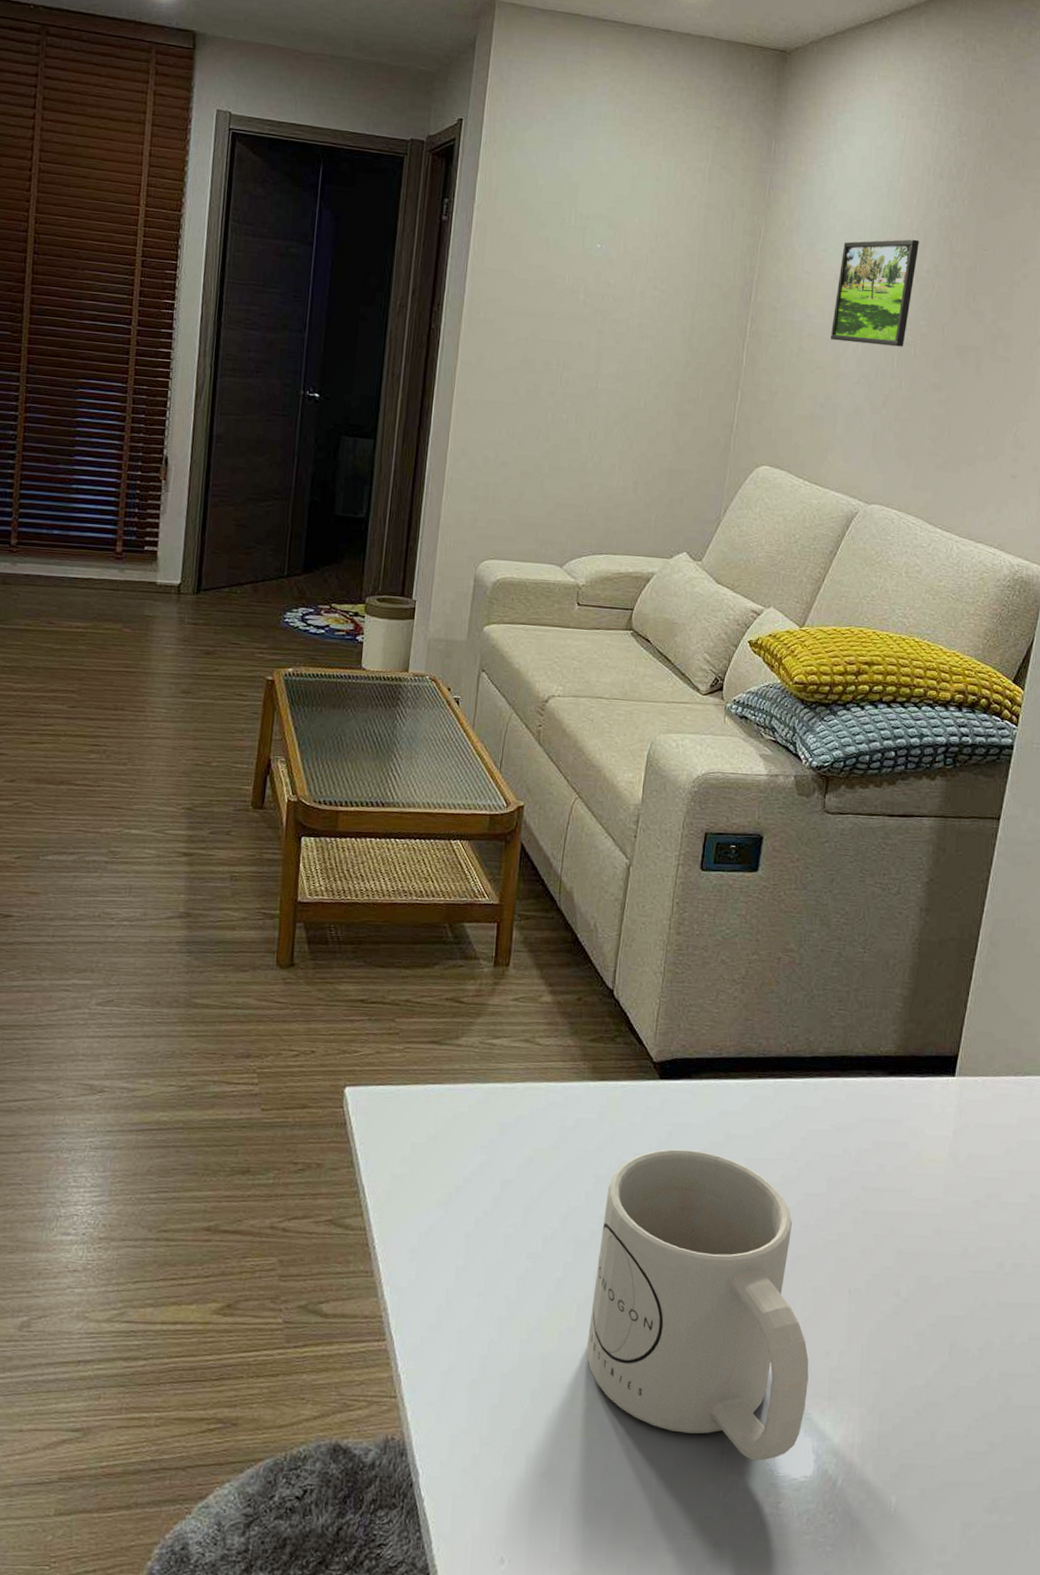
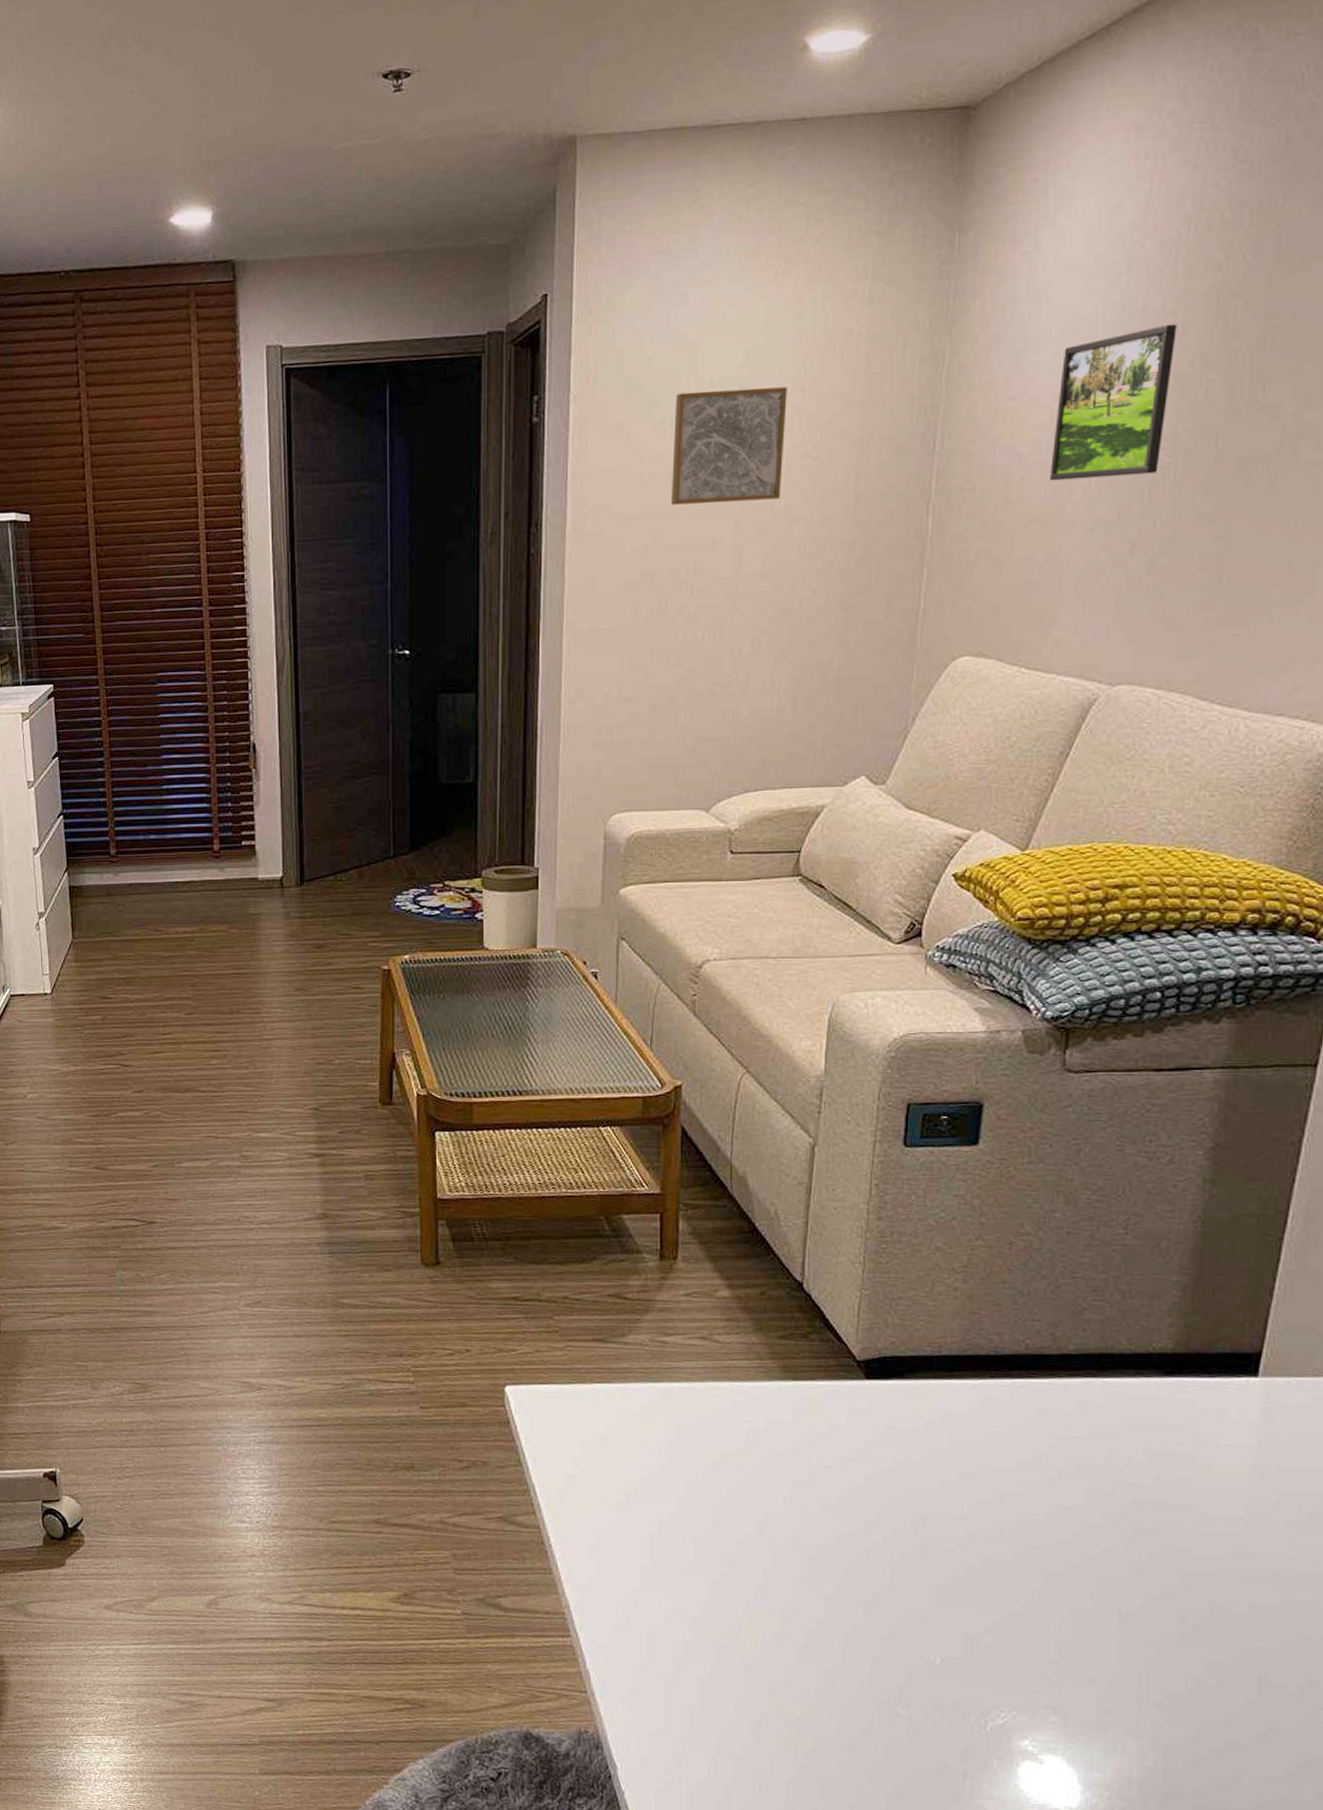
wall art: none [549,219,645,318] -> present [670,386,787,505]
mug: present [586,1149,809,1461] -> none [796,1454,1070,1787]

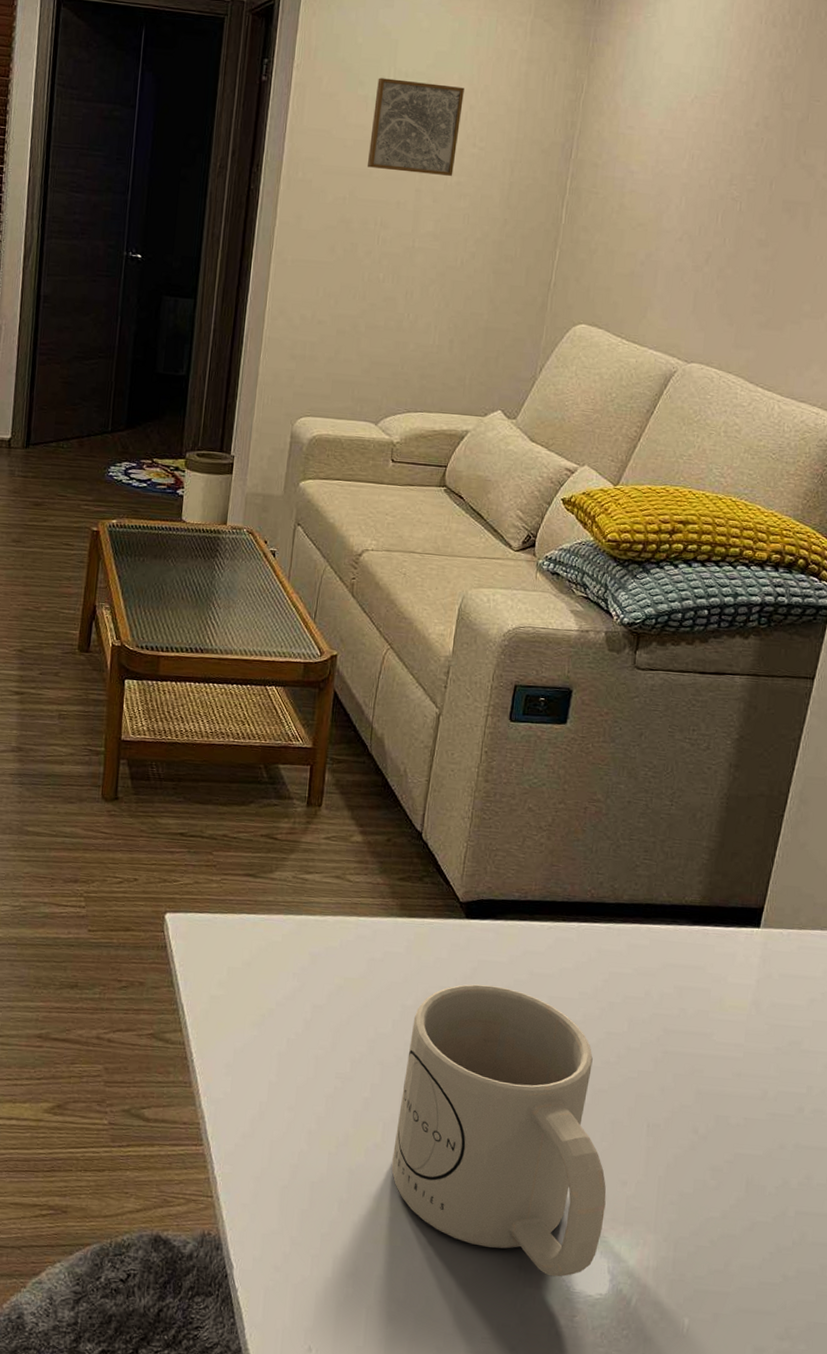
mug: none [796,1454,1070,1787] -> present [391,984,607,1277]
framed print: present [1050,323,1177,481] -> none [653,91,749,203]

